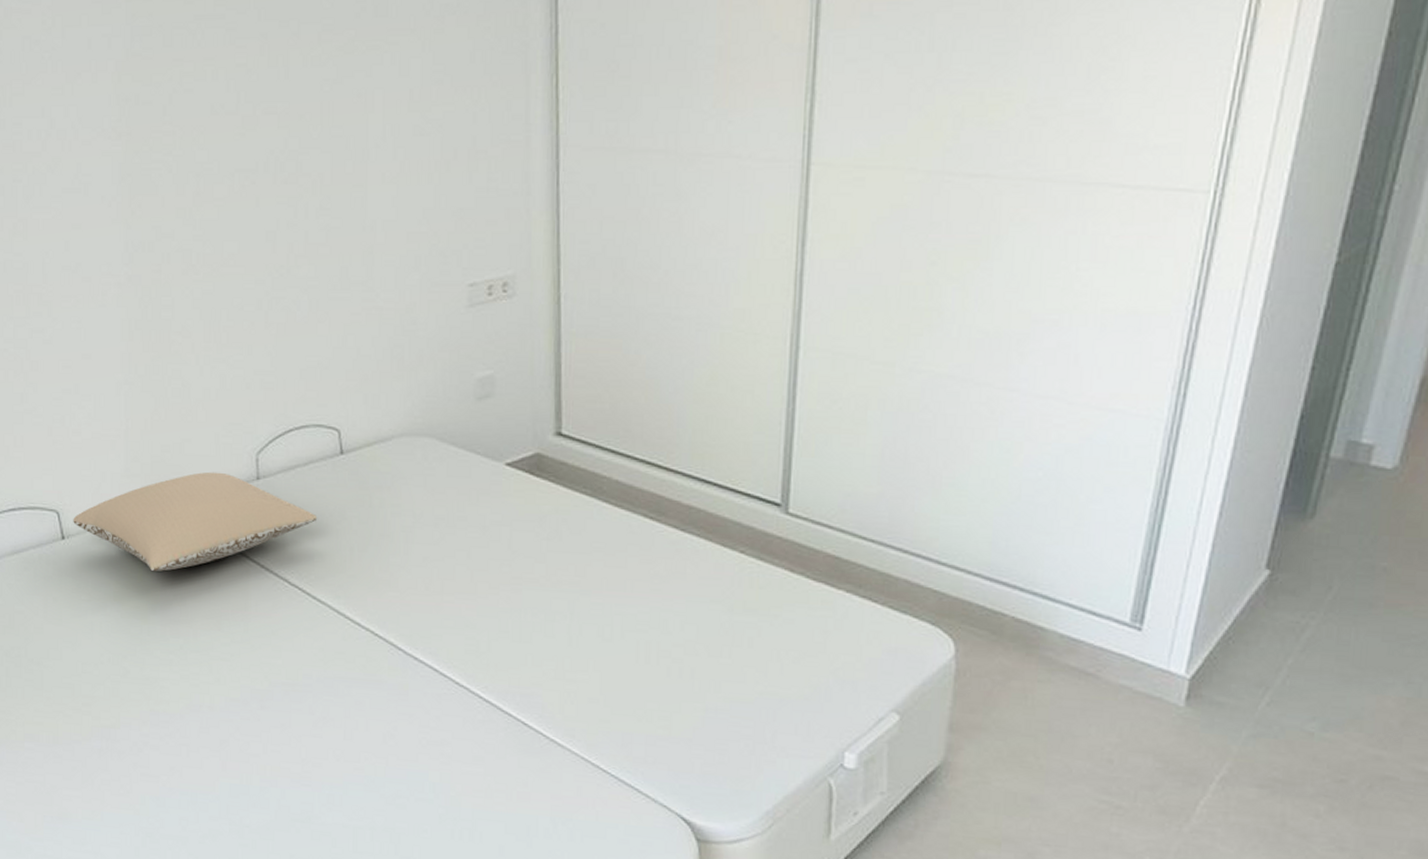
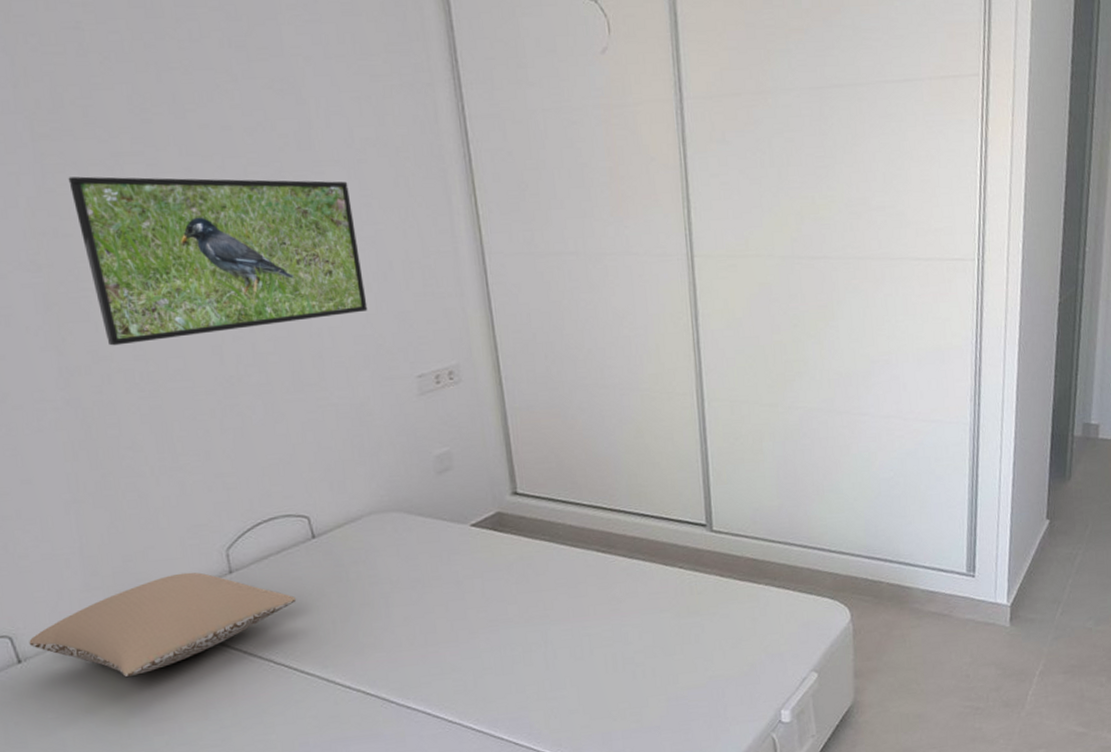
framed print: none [154,40,426,223] -> present [68,176,368,346]

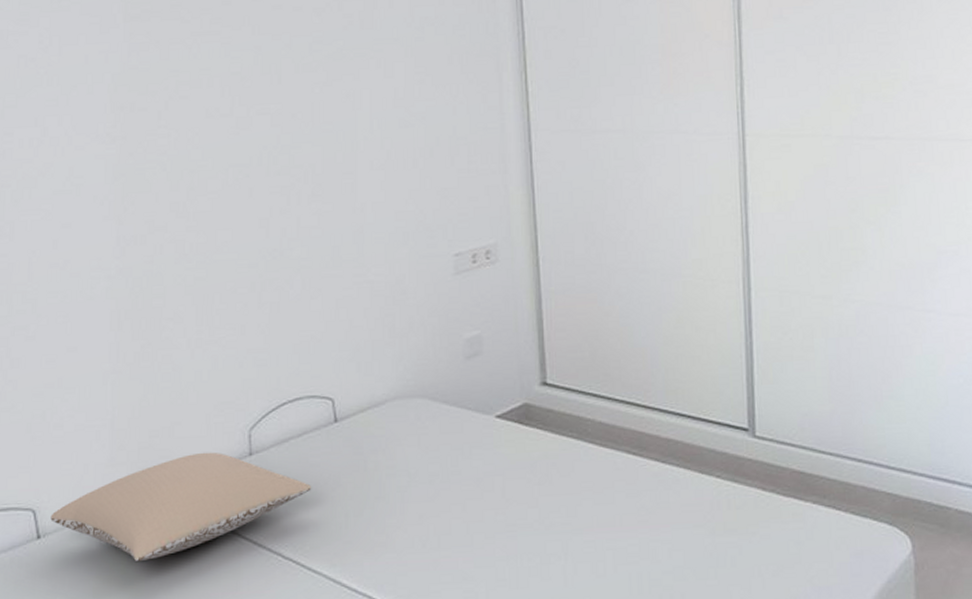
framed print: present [68,176,368,346] -> none [150,54,412,216]

